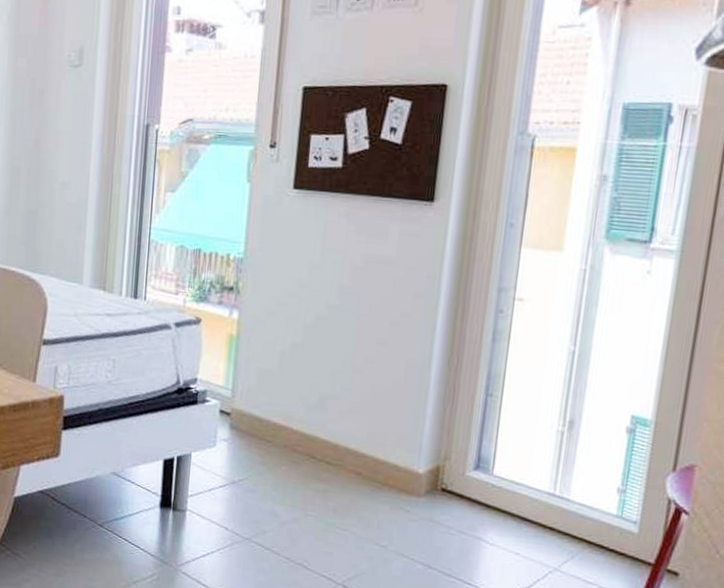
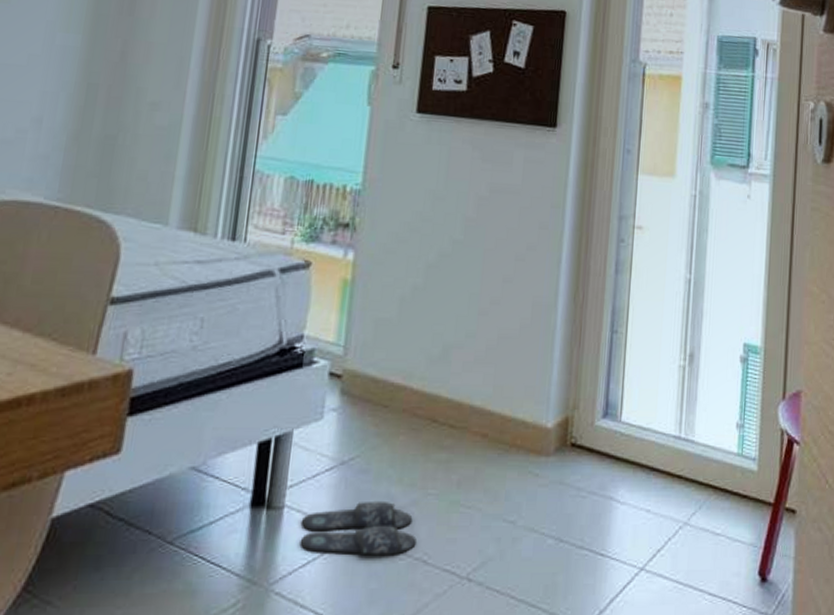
slippers: none [200,514,298,559] -> present [300,500,416,556]

